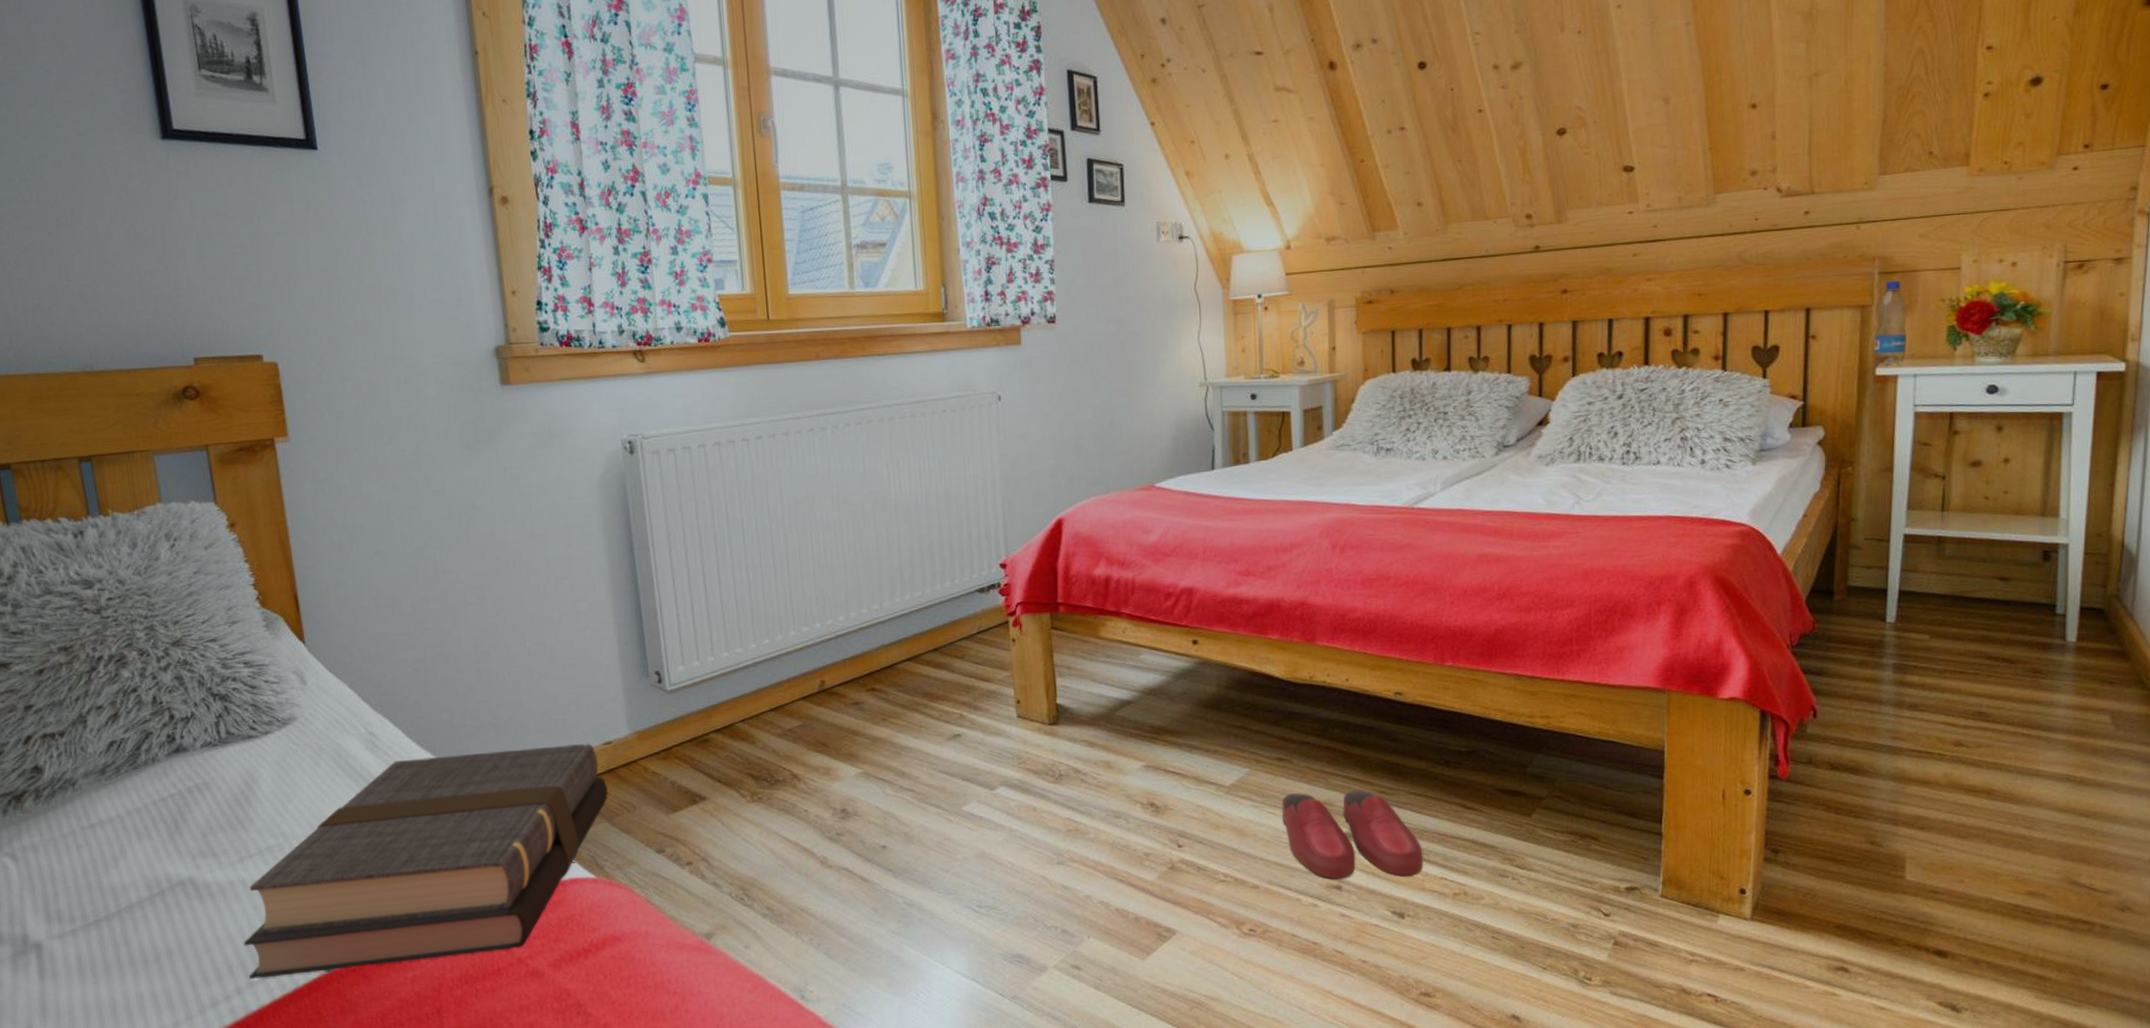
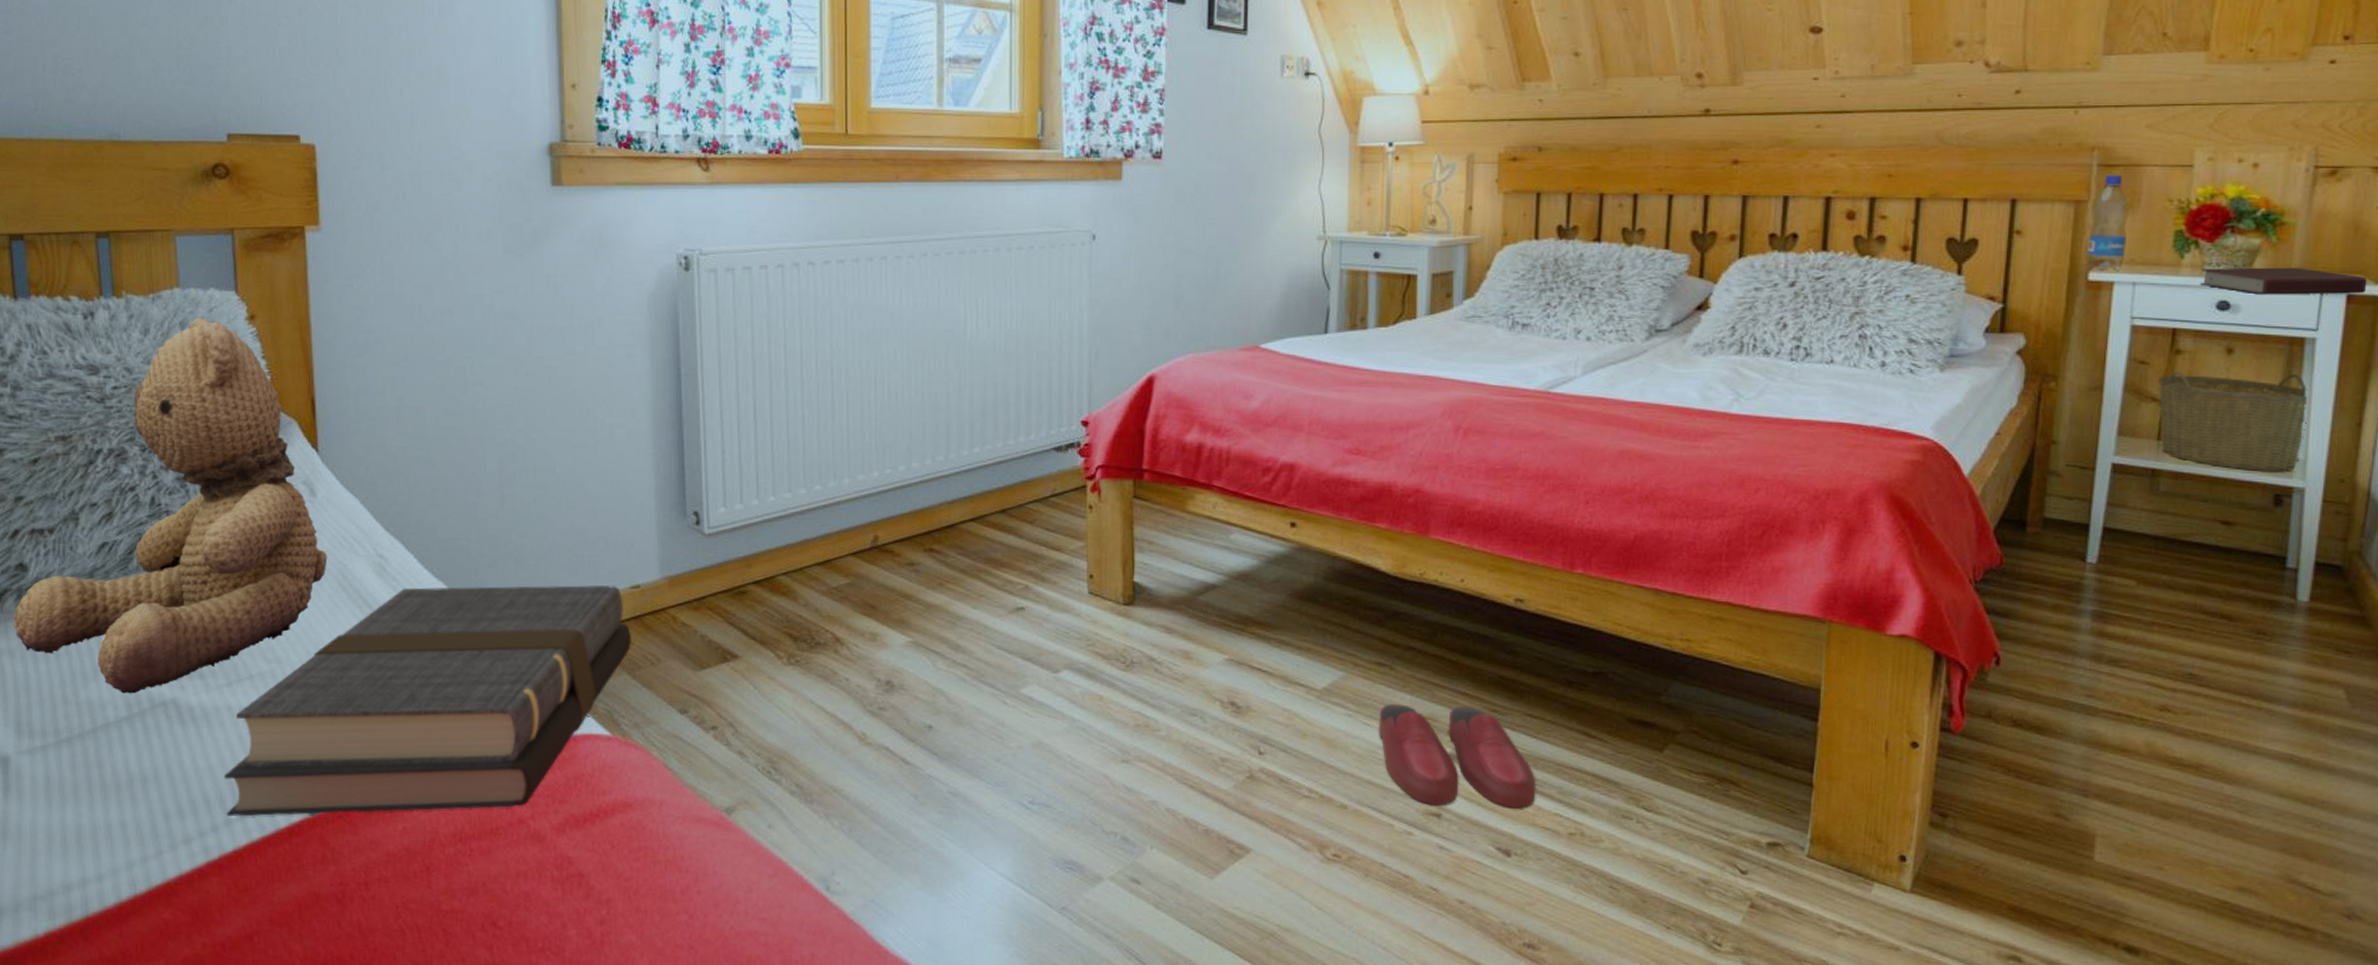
teddy bear: none [34,529,322,877] -> present [14,318,328,694]
basket: none [1940,444,2068,532] -> present [2158,371,2308,471]
book: none [1971,351,2114,378] -> present [2200,267,2367,295]

